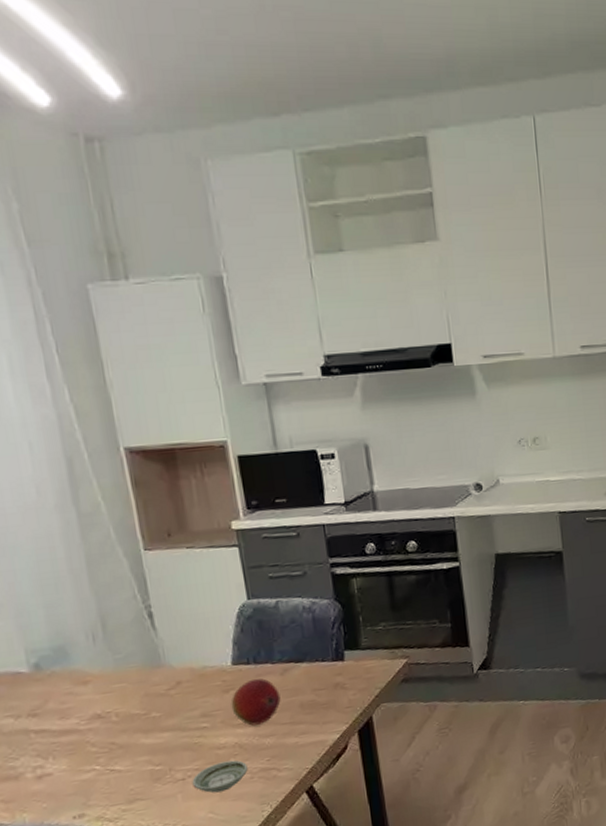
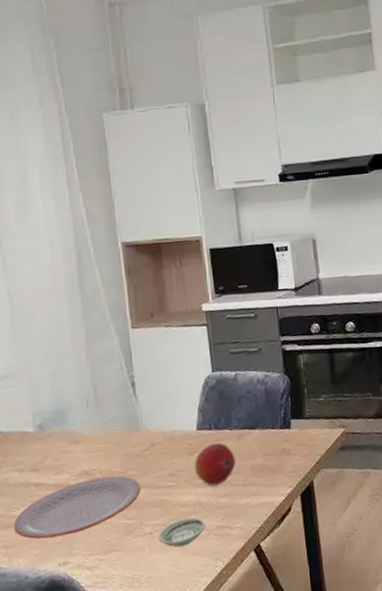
plate: none [13,718,168,791] -> present [14,476,141,539]

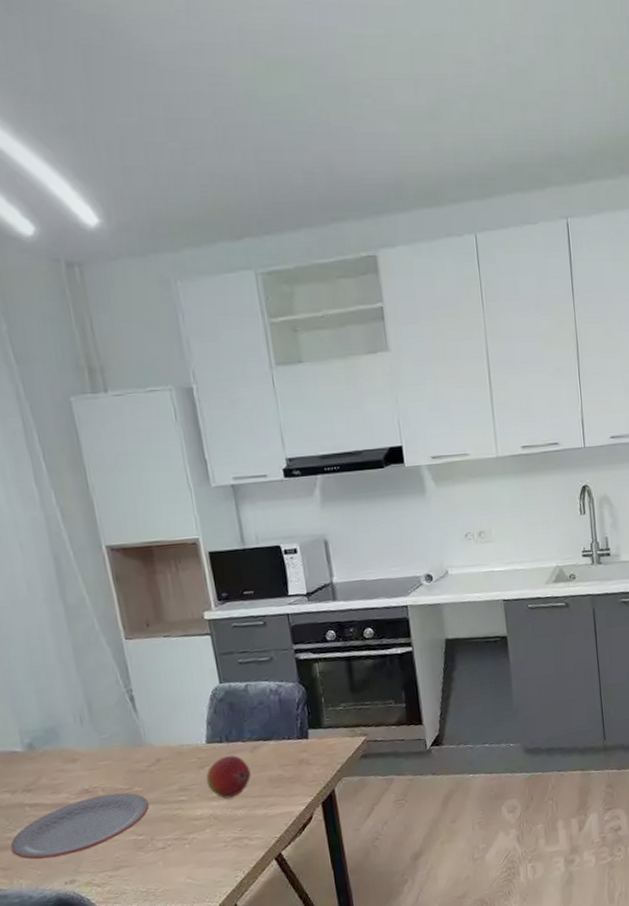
saucer: present [158,517,206,548] -> none [171,830,222,861]

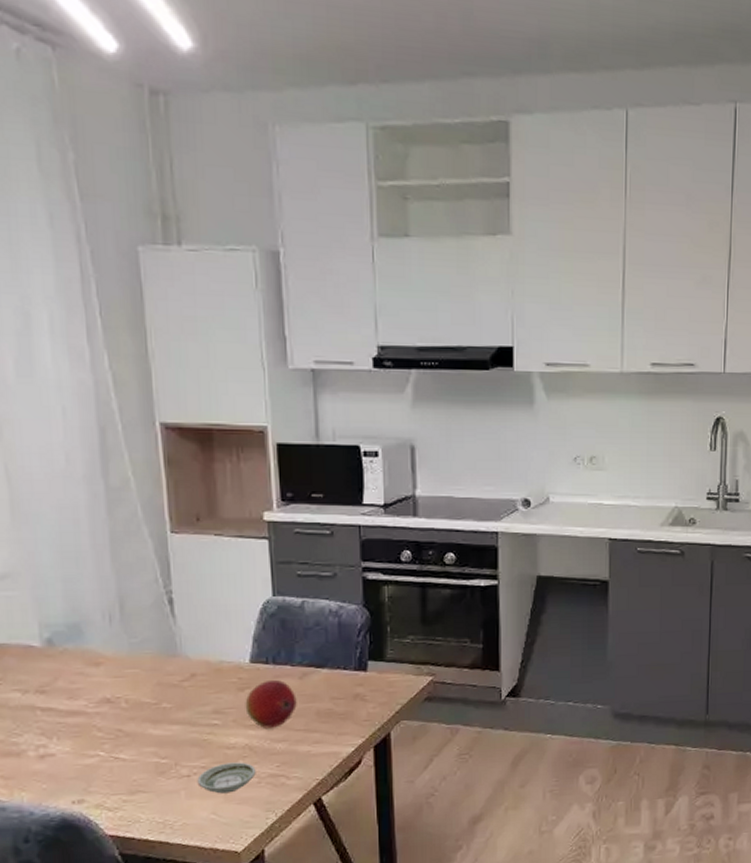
plate: present [10,792,150,860] -> none [15,707,178,772]
saucer: none [171,830,222,861] -> present [197,762,256,794]

